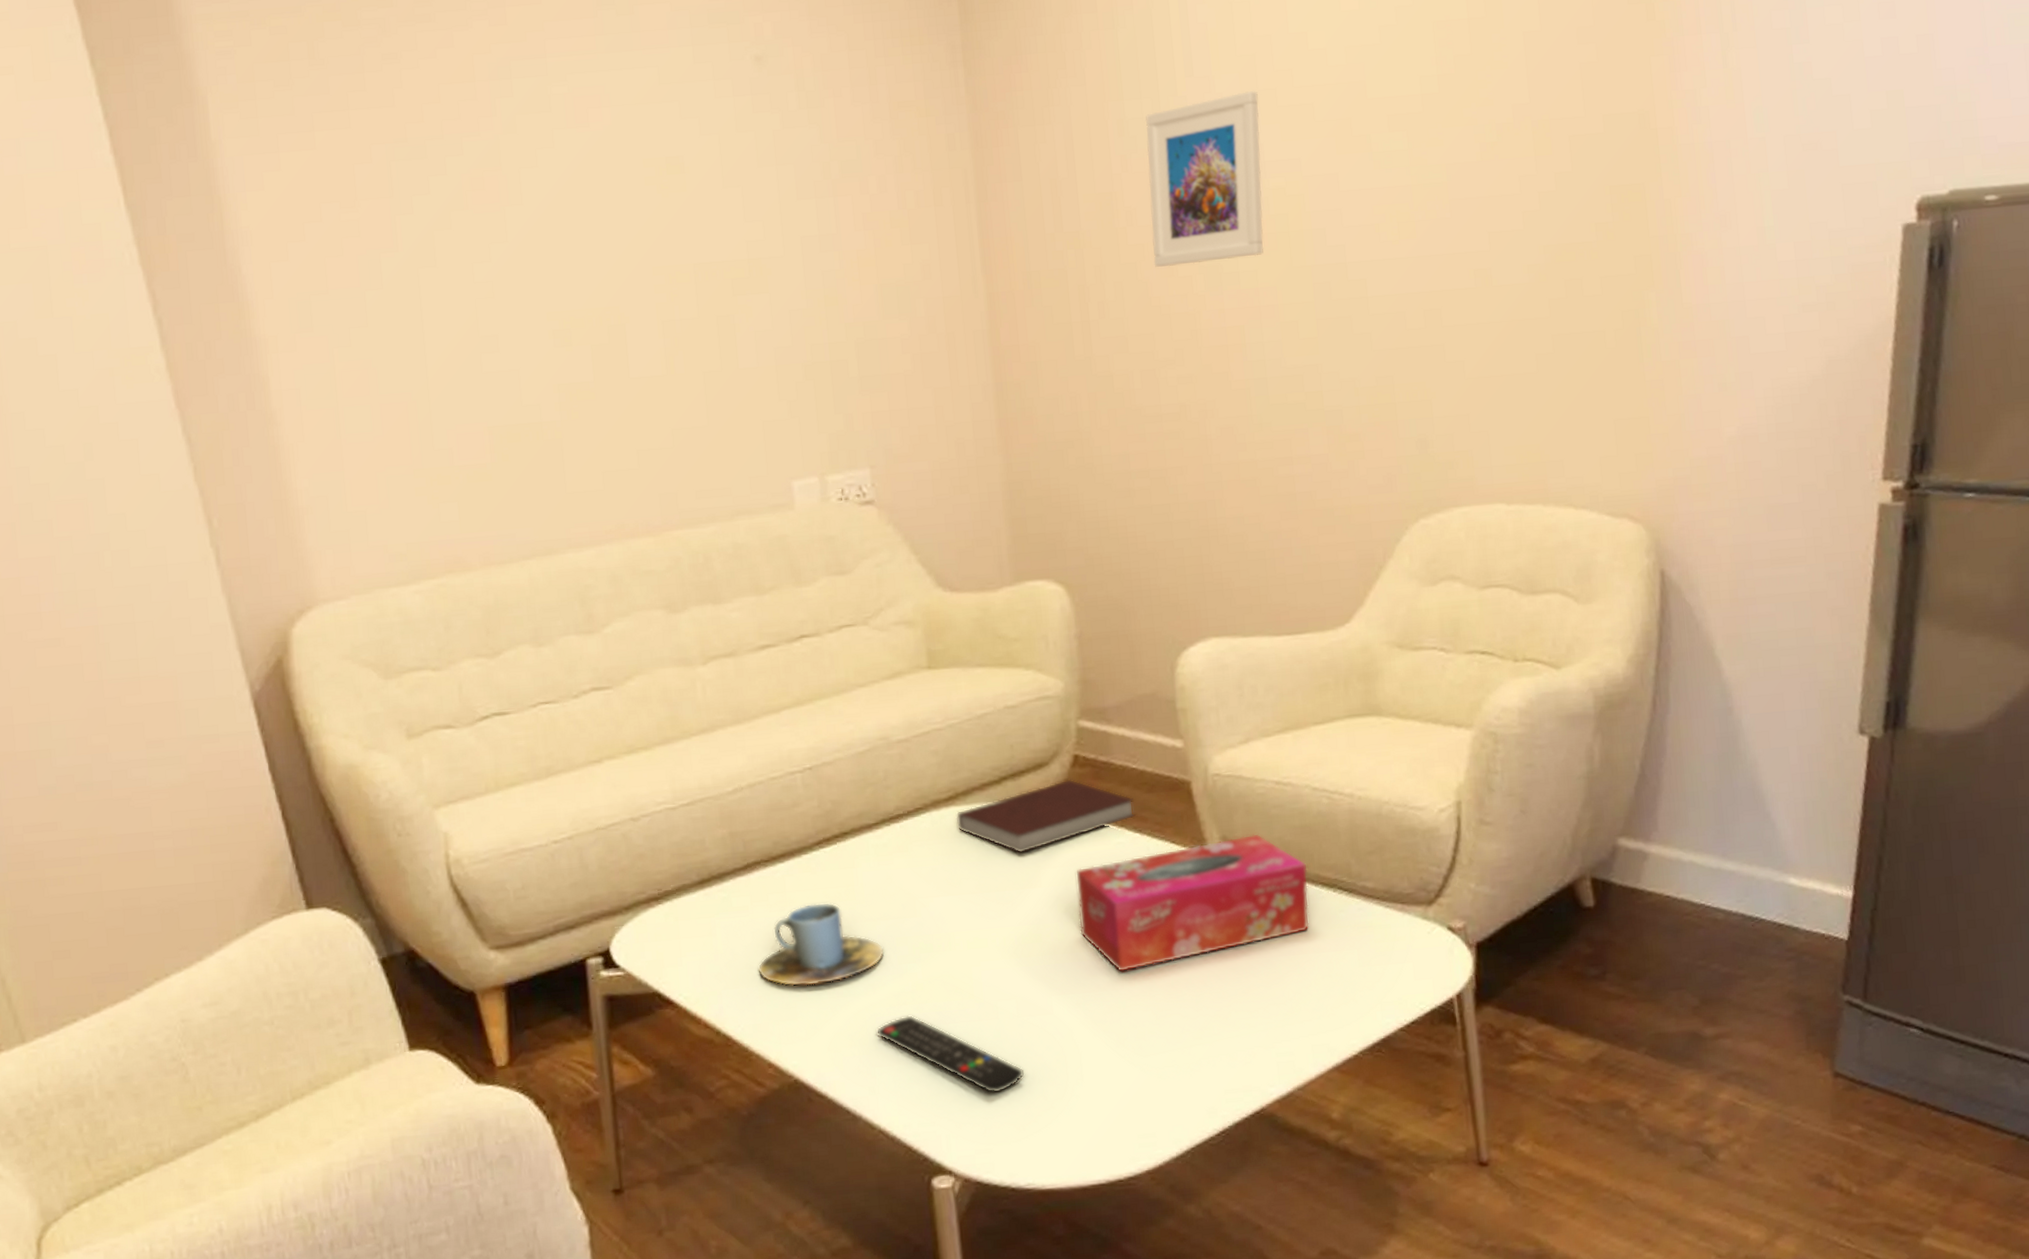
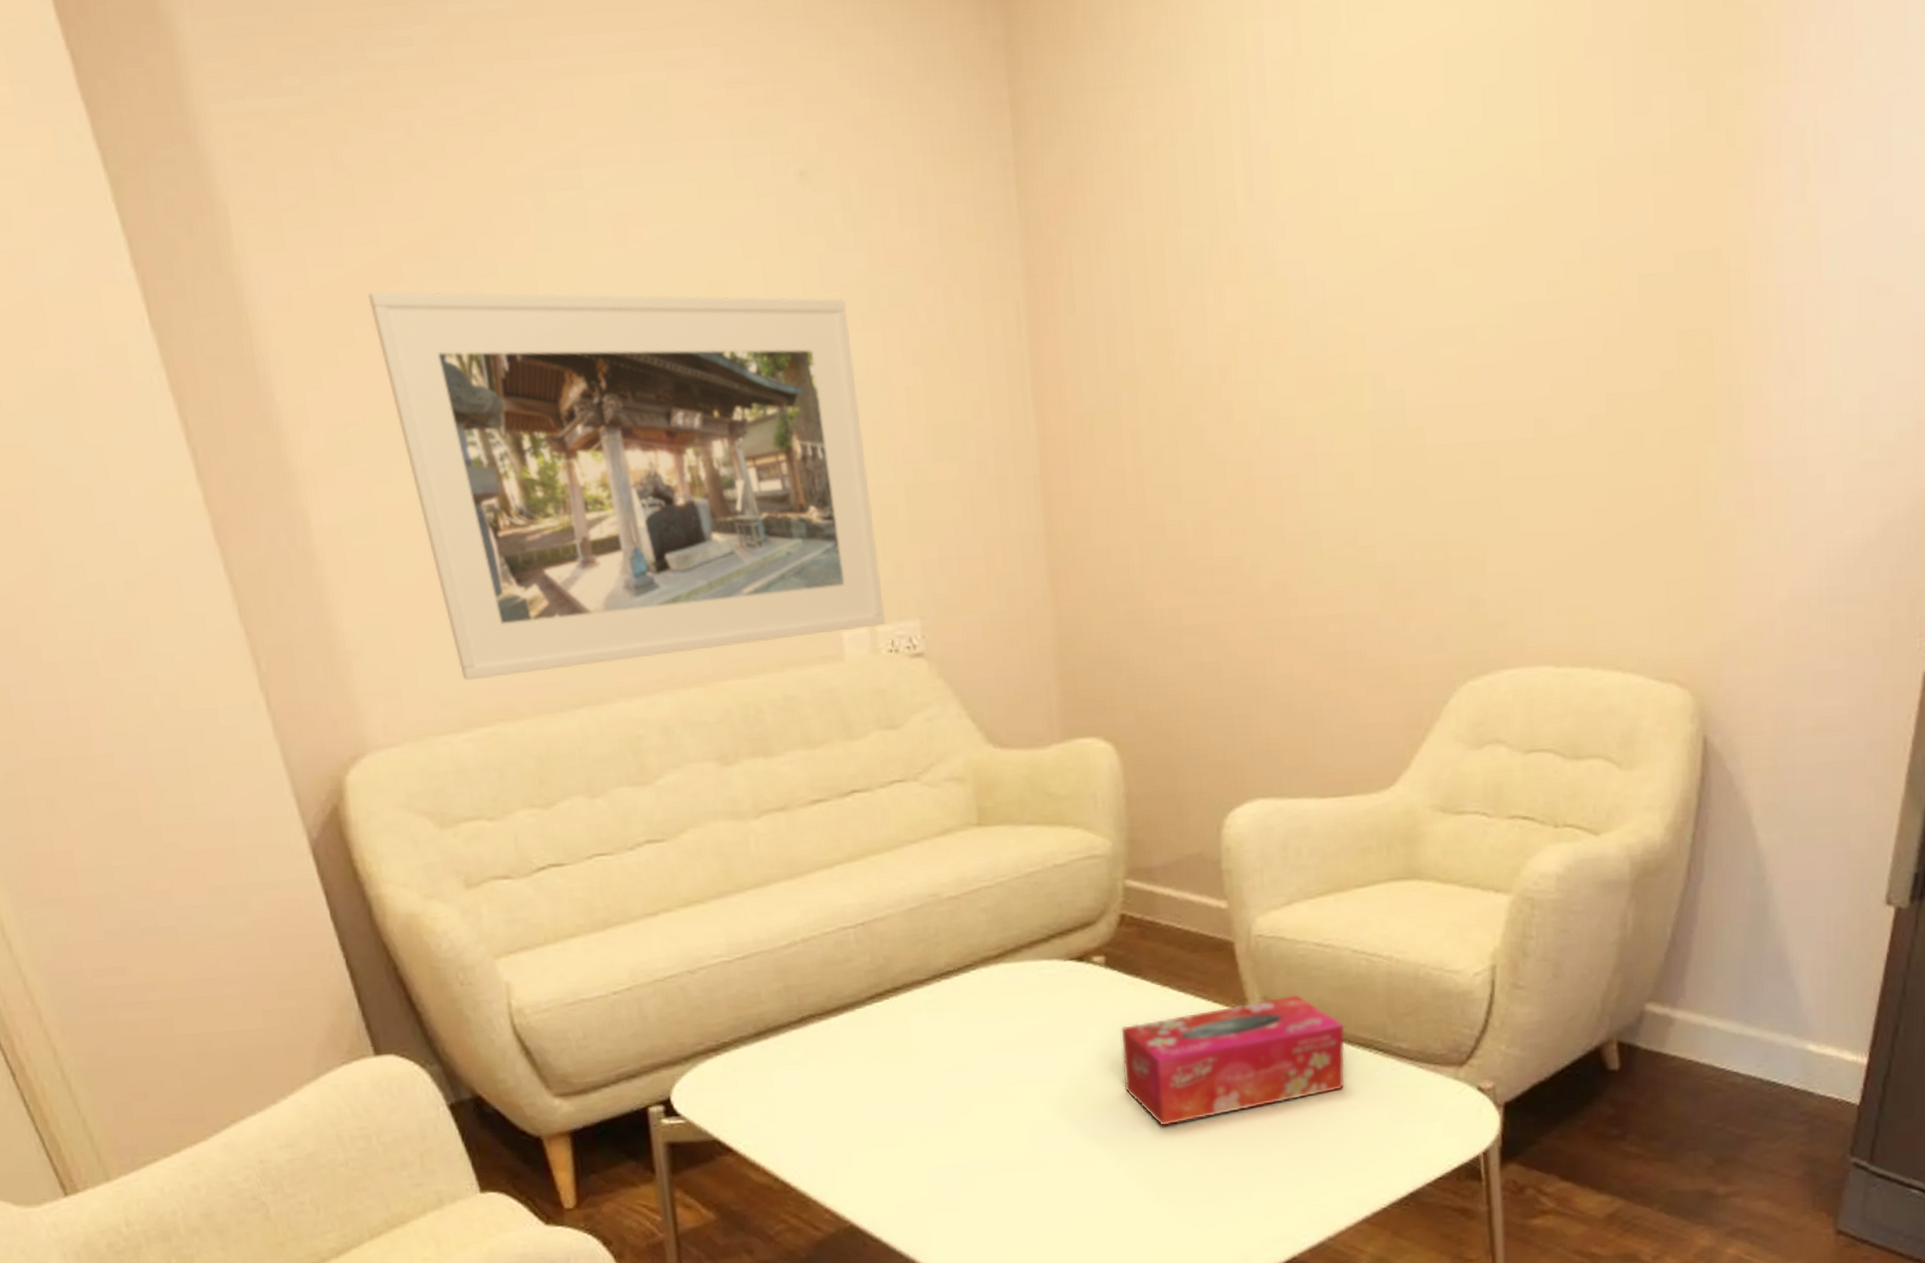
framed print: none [337,170,836,534] -> present [368,291,886,681]
cup: present [758,902,885,987] -> none [813,1055,936,1137]
remote control: present [876,1015,1025,1094] -> none [927,1165,1070,1240]
notebook: present [955,779,1136,854] -> none [1005,938,1180,1011]
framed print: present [1145,91,1264,267] -> none [1203,219,1322,411]

